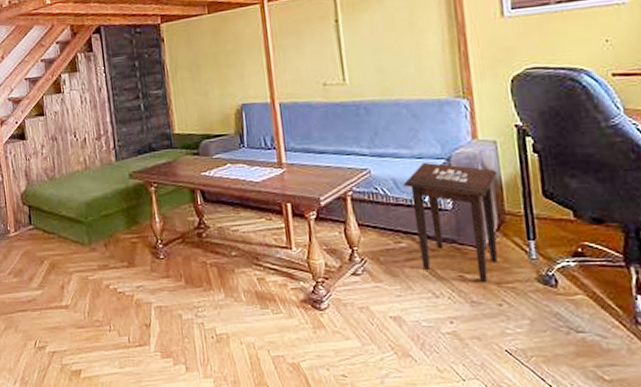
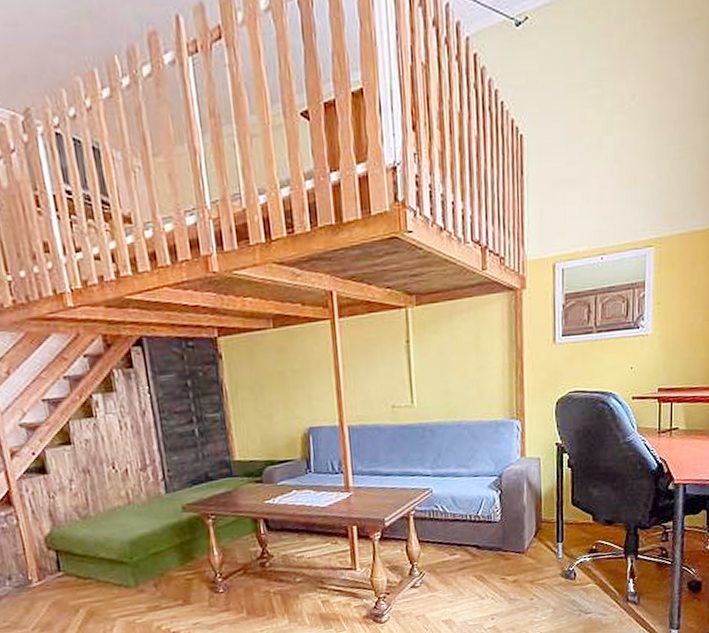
side table: present [403,162,498,283] -> none [461,479,539,583]

